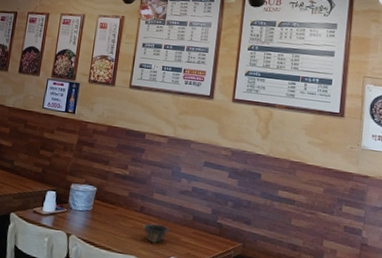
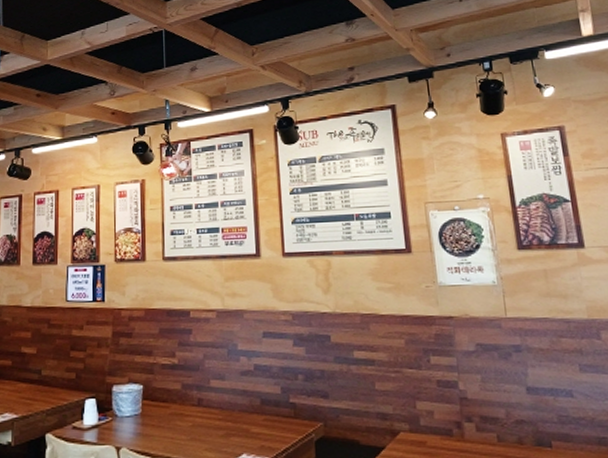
bowl: present [143,222,169,244] -> none [204,416,235,441]

